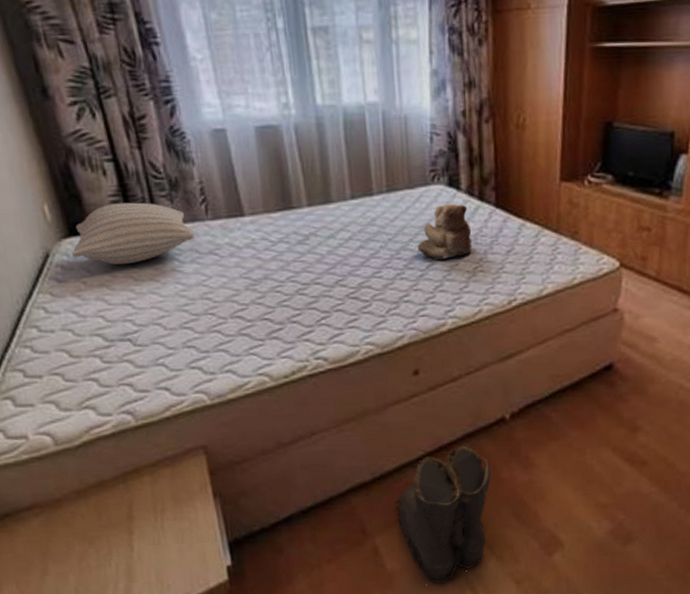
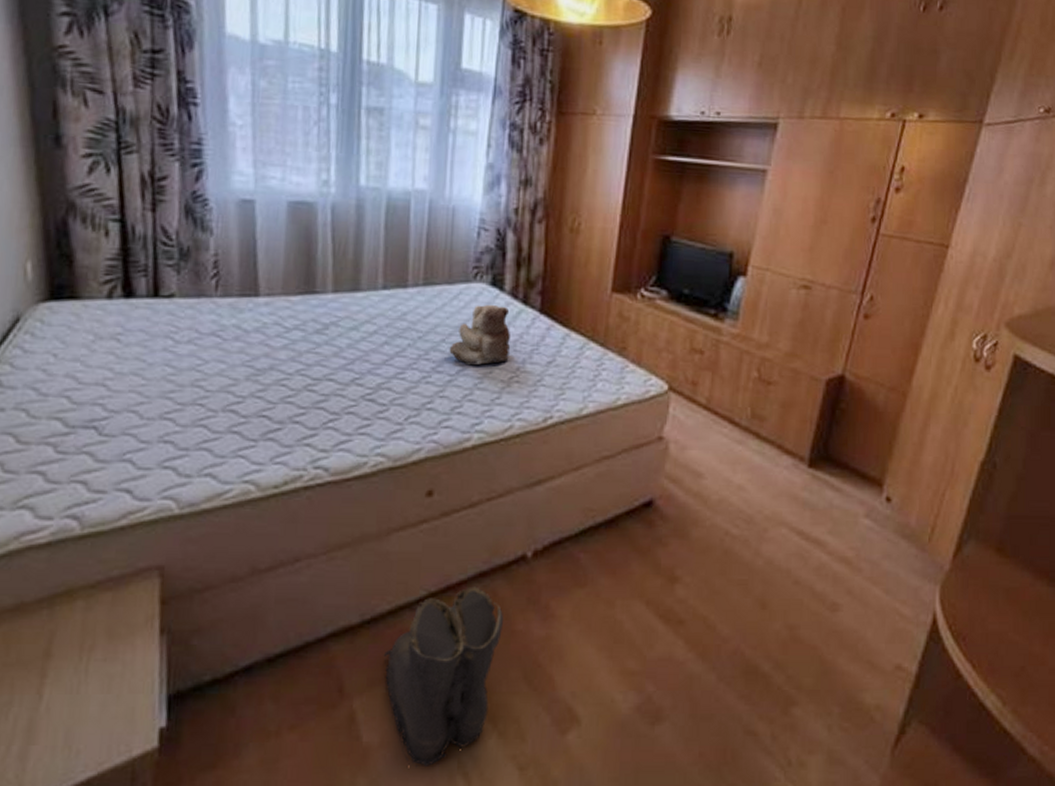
pillow: present [71,202,195,265] -> none [47,268,198,338]

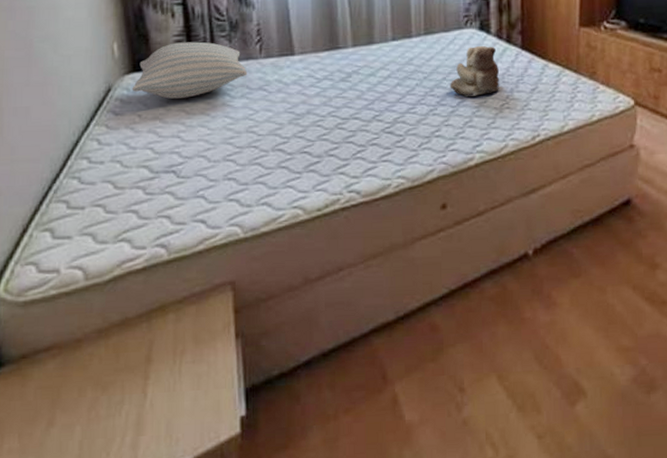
pillow: none [47,268,198,338] -> present [132,41,248,99]
boots: present [383,586,504,768] -> none [416,282,514,441]

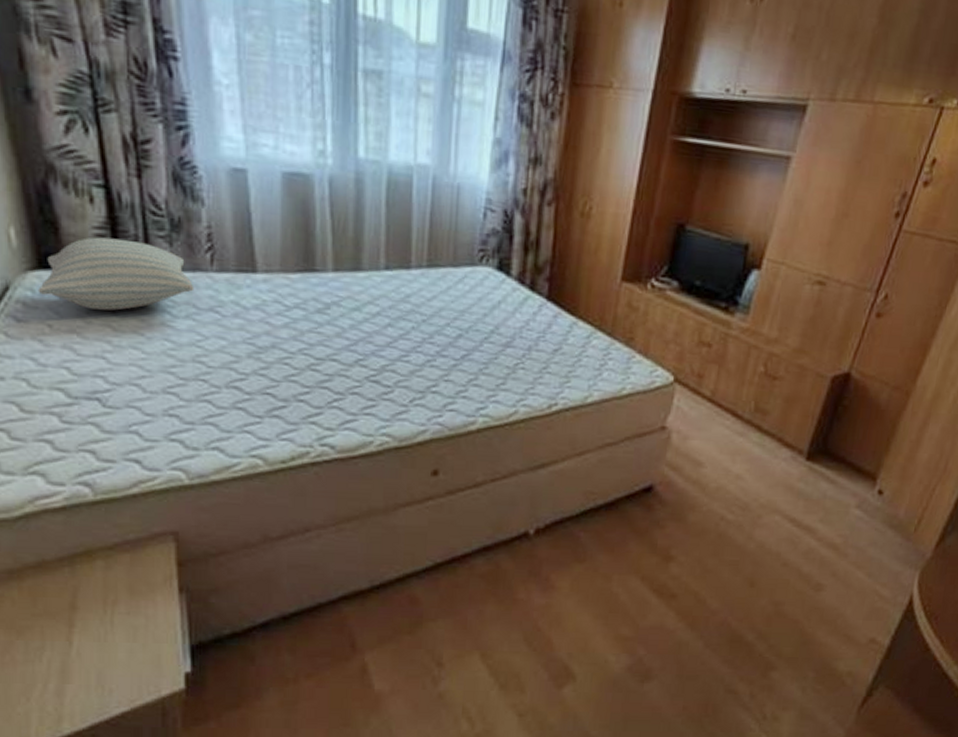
teddy bear: present [450,45,499,98] -> none [454,289,516,351]

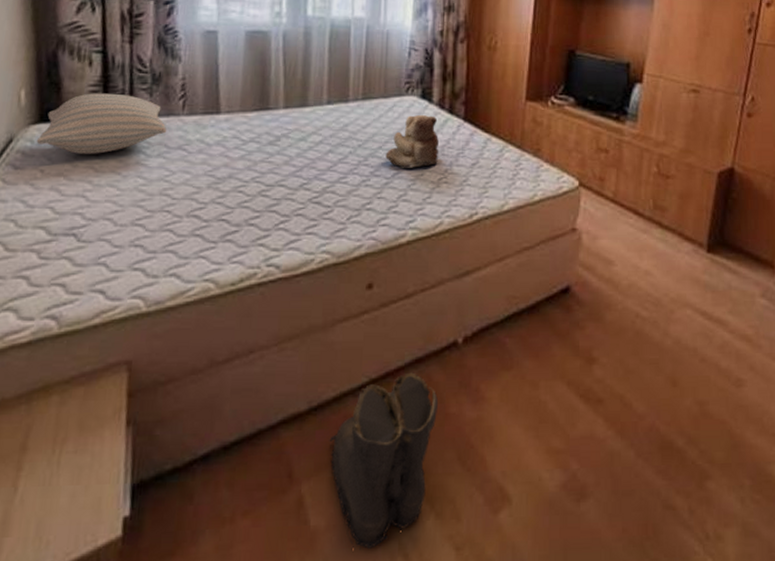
boots: none [392,559,507,712] -> present [329,372,439,551]
teddy bear: none [454,289,516,351] -> present [385,114,439,169]

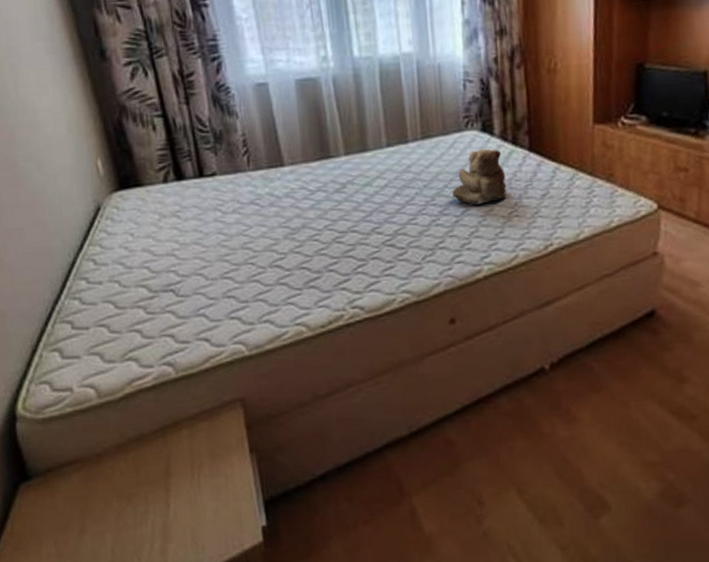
pillow: present [36,93,167,154] -> none [121,155,237,216]
boots: present [329,372,439,551] -> none [432,398,532,551]

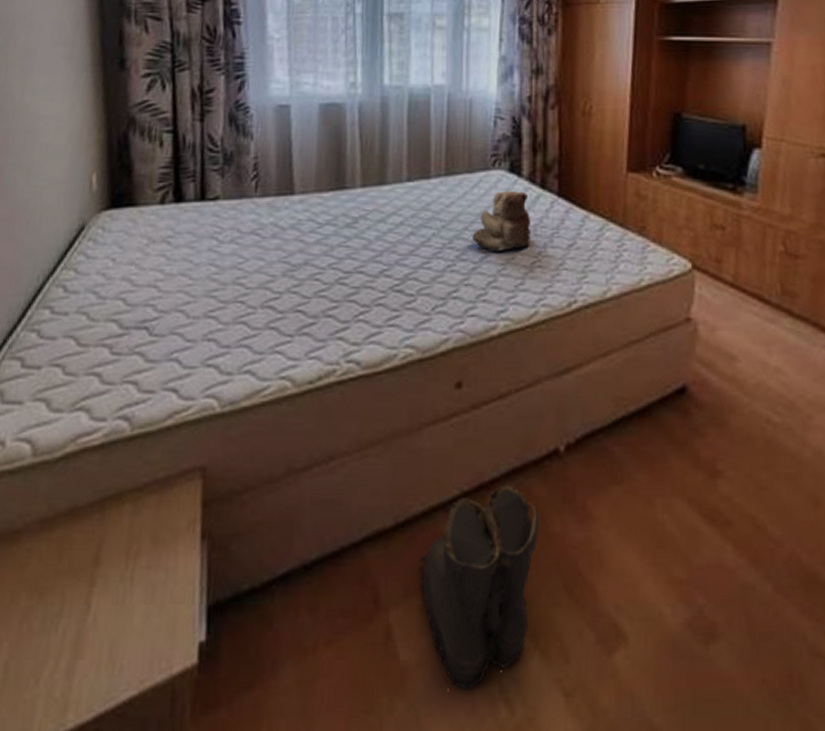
boots: none [432,398,532,551] -> present [418,484,540,692]

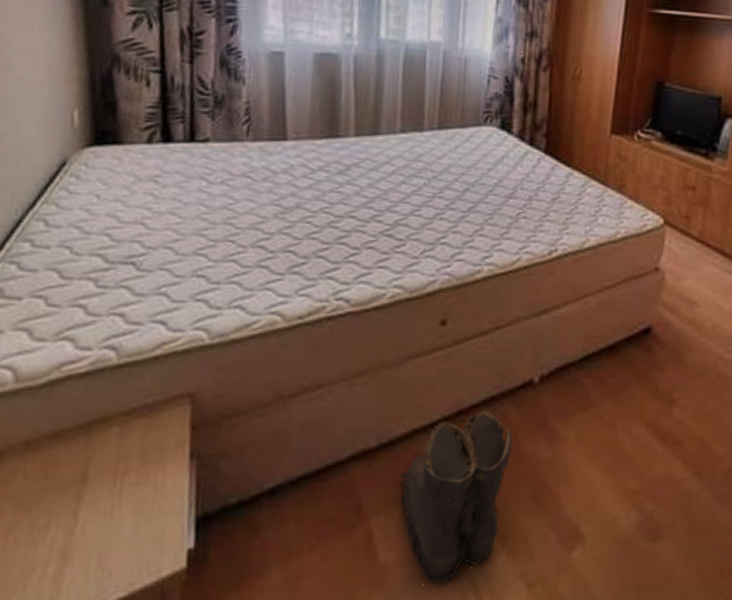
teddy bear: present [472,190,530,252] -> none [461,146,518,203]

